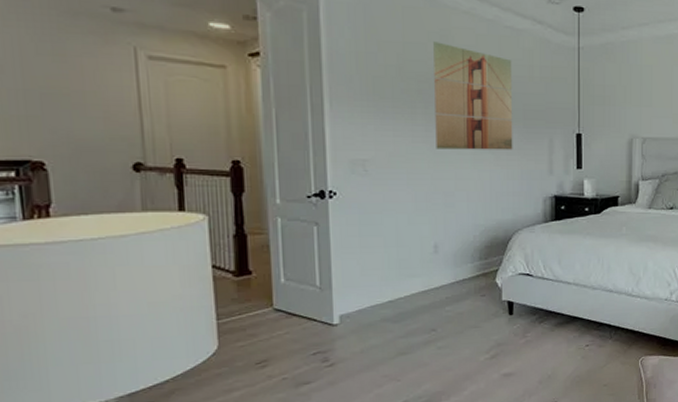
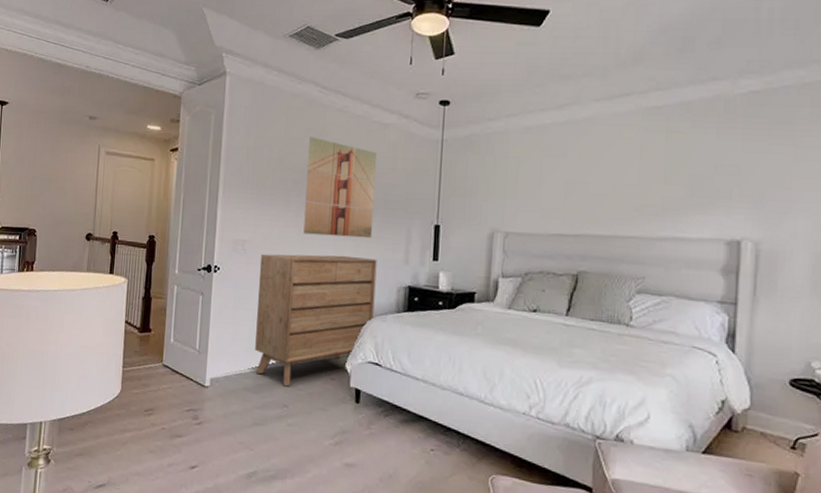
dresser: none [386,169,521,311] -> present [255,254,377,387]

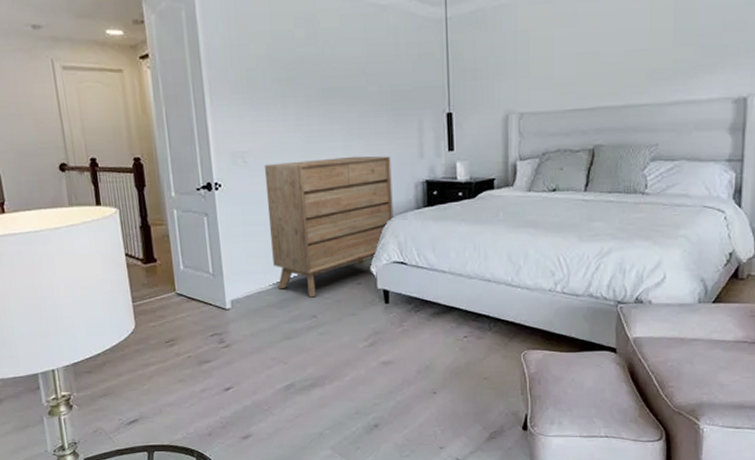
wall art: present [303,137,377,238] -> none [300,27,382,138]

